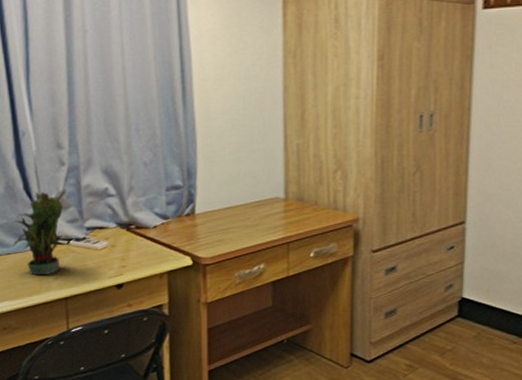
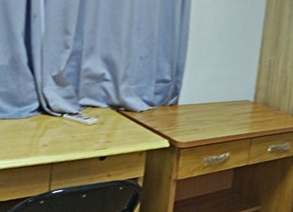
potted plant: present [12,189,66,276] -> none [8,68,67,142]

